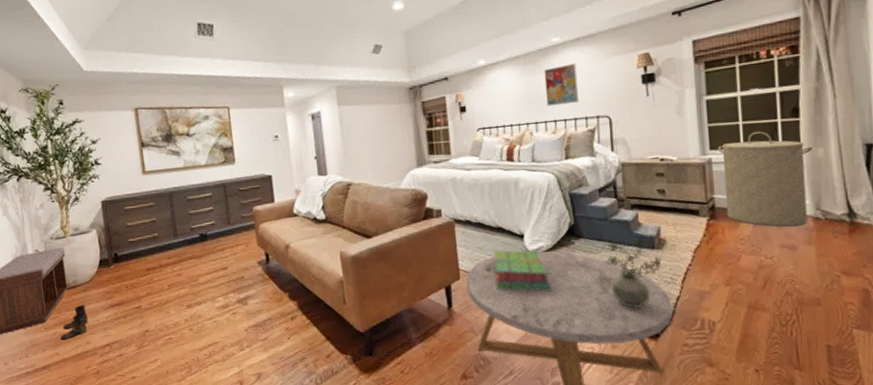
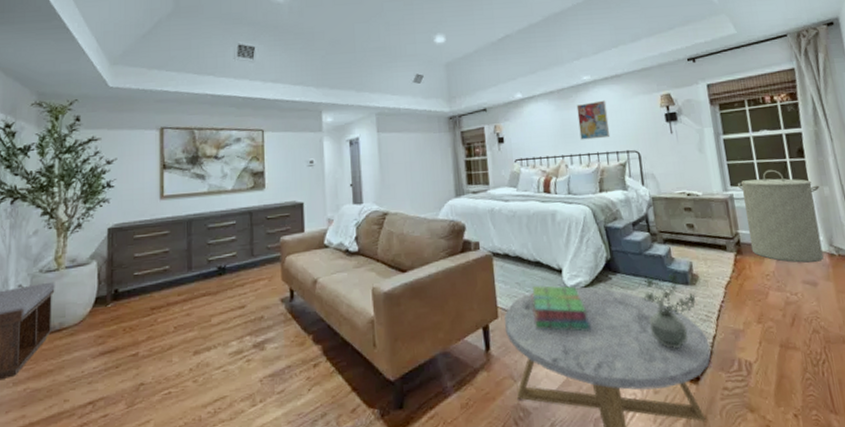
boots: present [60,305,88,340] -> none [31,352,70,398]

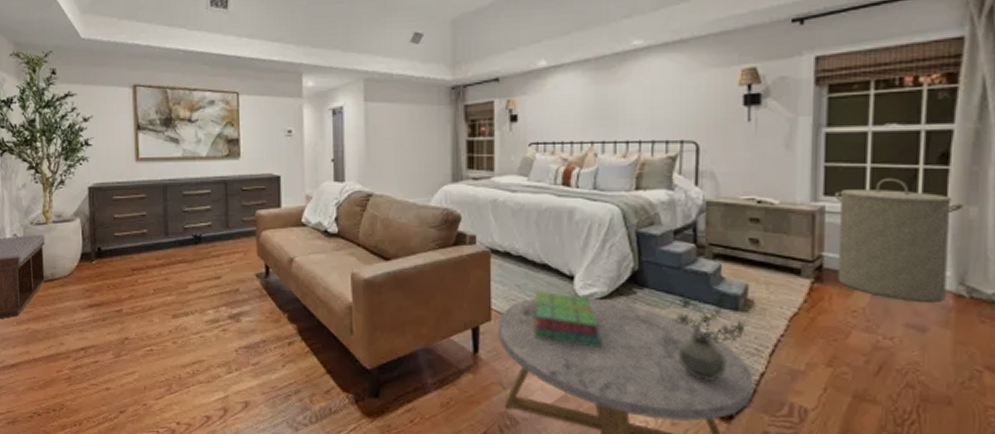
wall art: present [576,100,611,140] -> none [618,73,661,124]

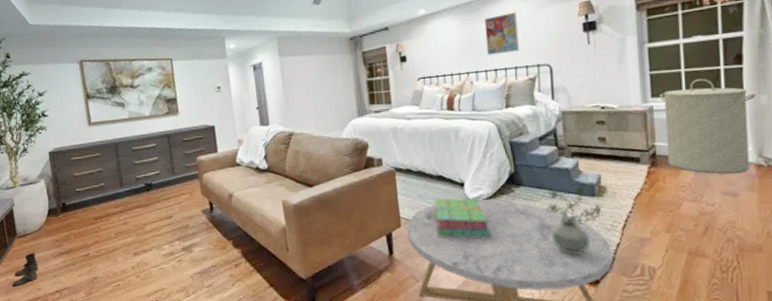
boots: none [32,301,64,338] -> present [11,253,38,287]
wall art: none [618,73,661,124] -> present [484,12,520,56]

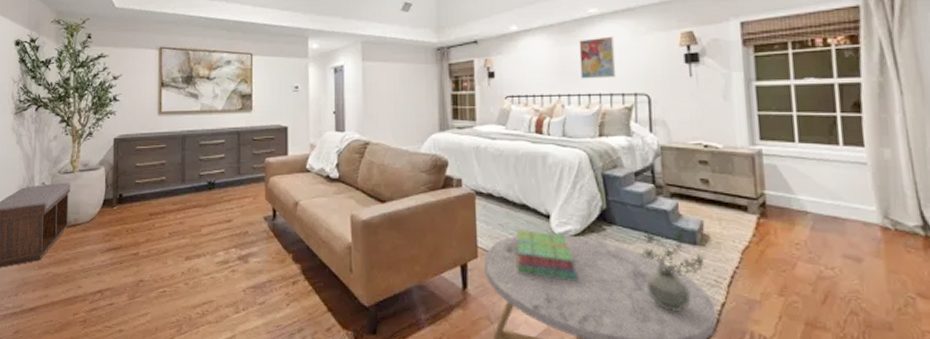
boots: present [11,253,38,287] -> none [52,245,83,282]
laundry hamper: present [659,78,756,174] -> none [768,124,879,235]

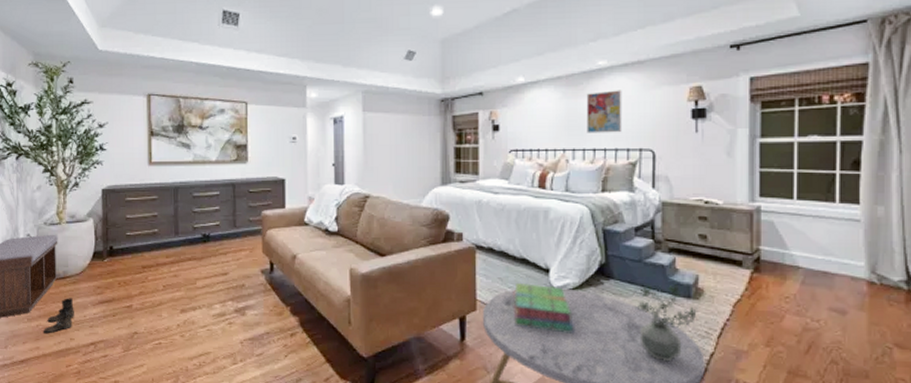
boots: none [52,245,83,282] -> present [43,298,74,334]

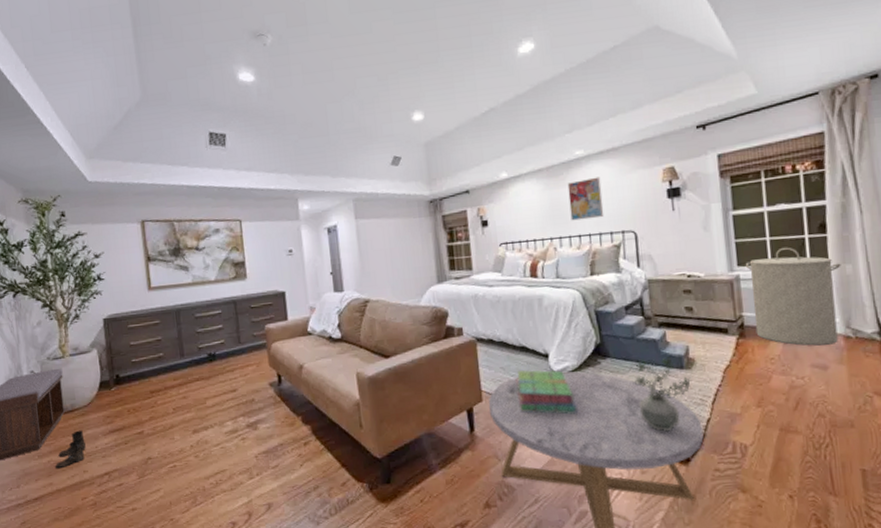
laundry hamper: none [768,181,873,289] -> present [745,247,841,346]

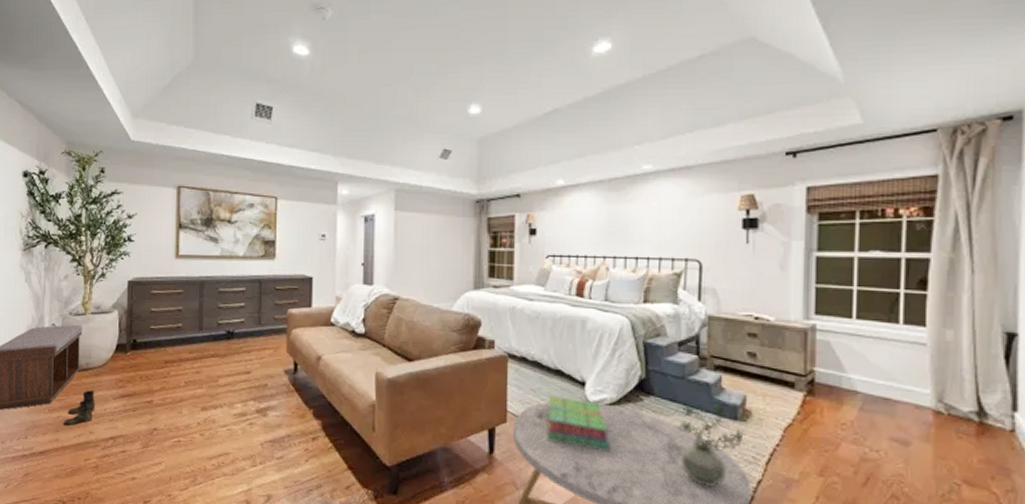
wall art: present [567,176,604,221] -> none [629,196,668,241]
laundry hamper: present [745,247,841,346] -> none [824,300,941,418]

